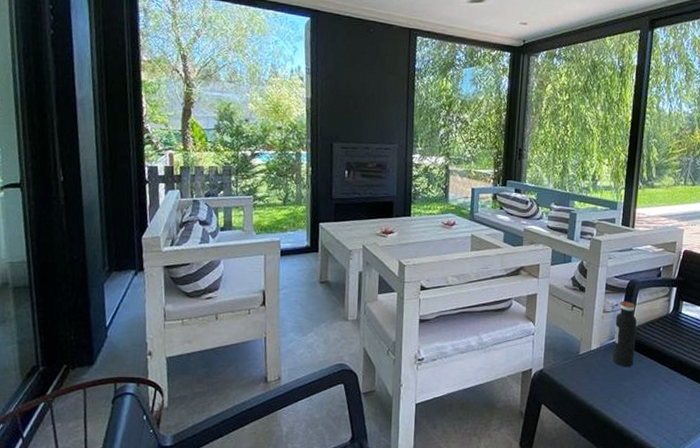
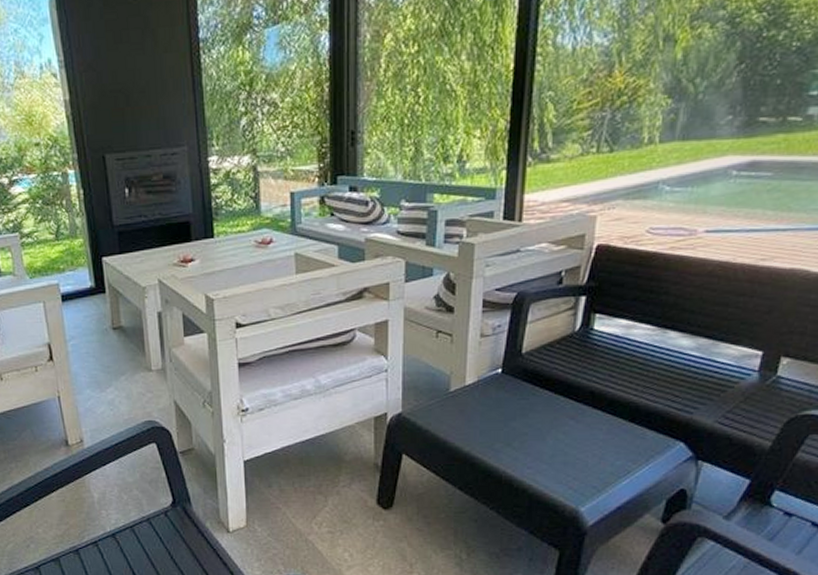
water bottle: present [613,301,637,368] -> none [496,319,528,404]

